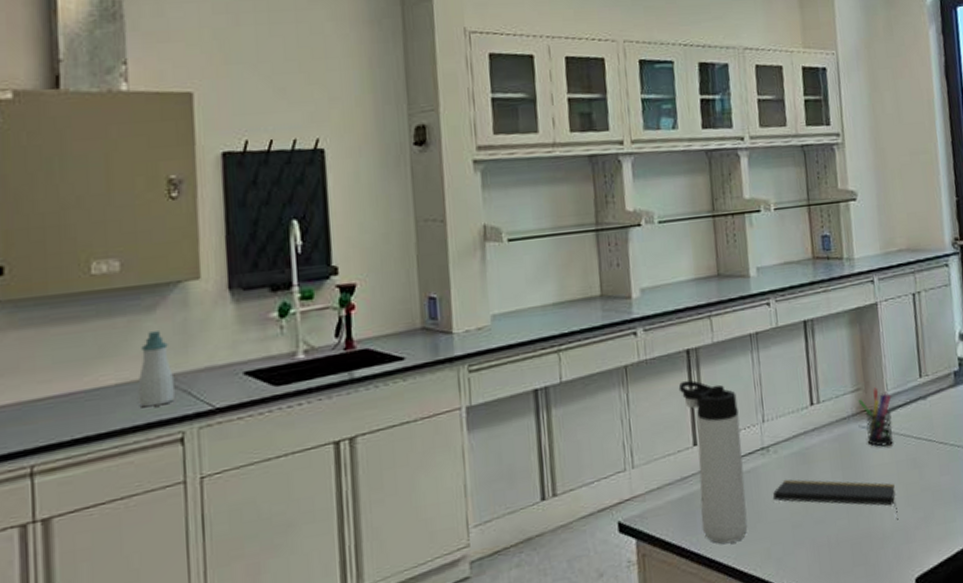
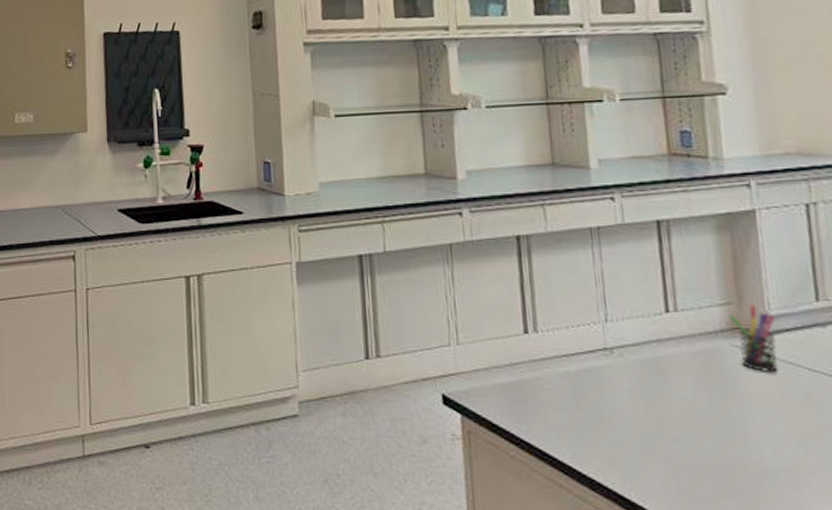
soap bottle: present [138,331,174,408] -> none [44,170,69,228]
thermos bottle: present [678,380,748,544] -> none [507,267,588,441]
notepad: present [772,479,897,520] -> none [617,386,784,459]

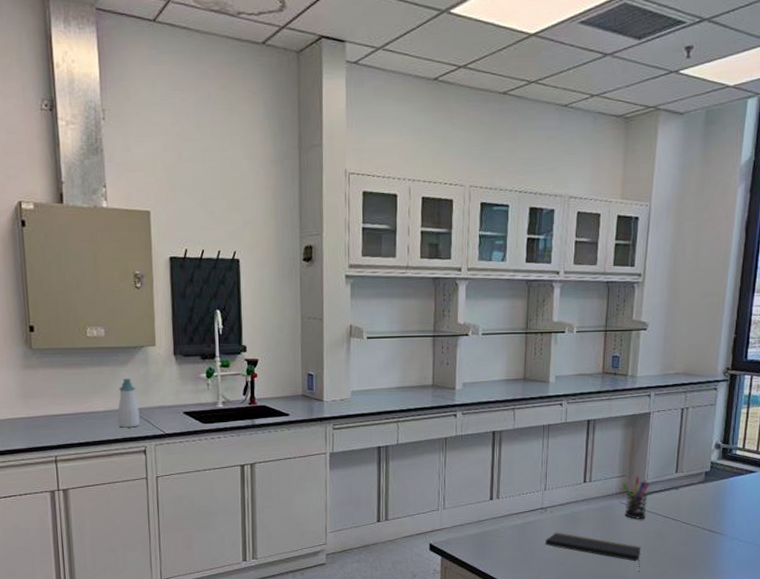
soap bottle: none [44,170,69,228] -> present [117,379,140,428]
notepad: none [617,386,784,459] -> present [545,532,642,572]

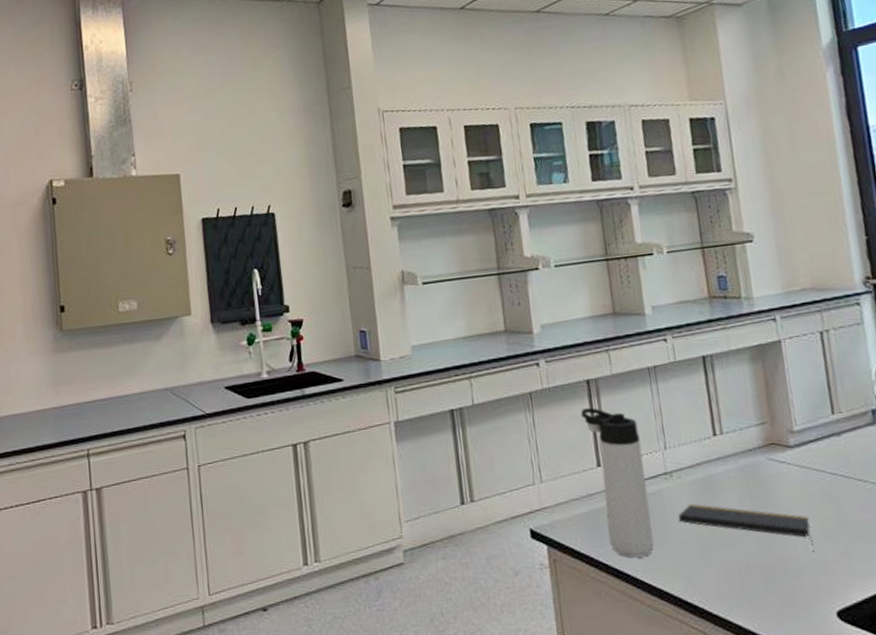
soap bottle: present [117,379,140,428] -> none [153,354,178,411]
thermos bottle: none [483,454,527,569] -> present [580,408,655,558]
pen holder: present [622,476,650,520] -> none [764,422,805,481]

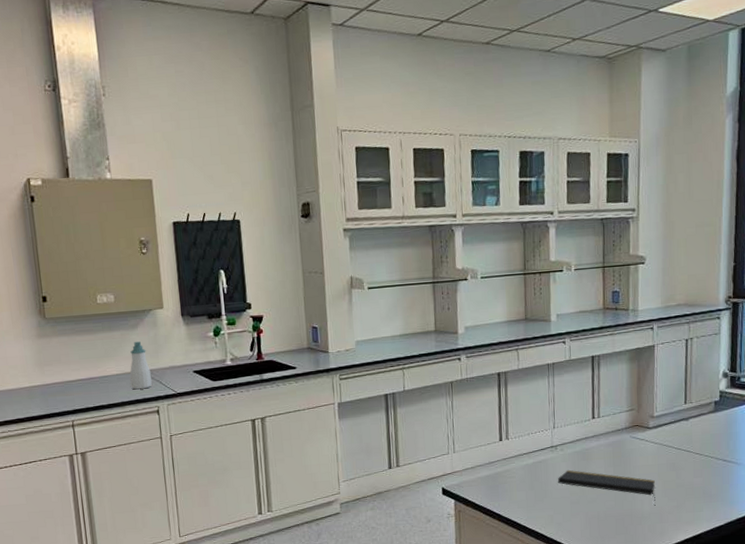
soap bottle: none [153,354,178,411] -> present [129,341,152,390]
thermos bottle: present [580,408,655,558] -> none [490,395,537,510]

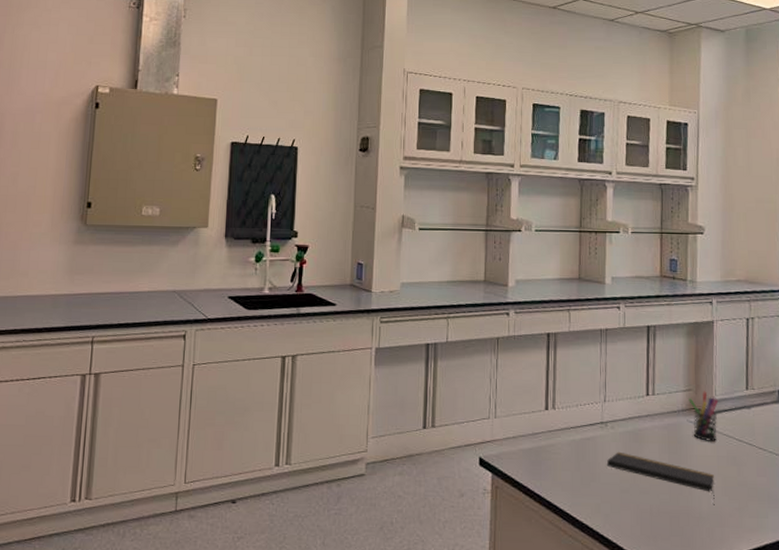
soap bottle: present [129,341,152,390] -> none [161,259,184,310]
pen holder: none [631,409,659,453] -> present [688,391,719,443]

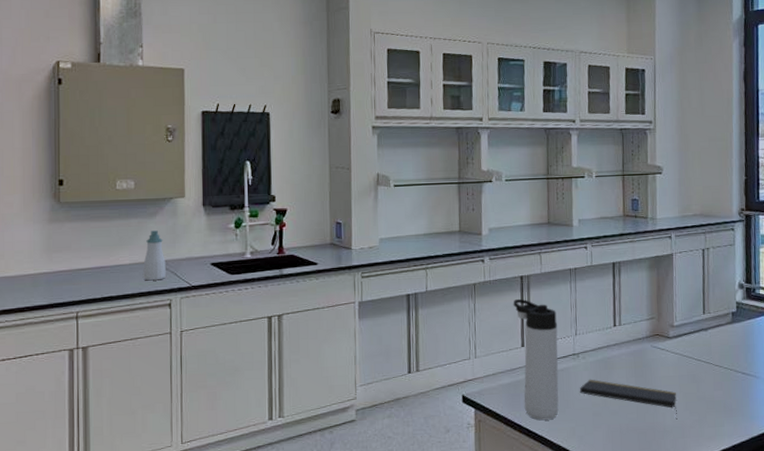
soap bottle: none [161,259,184,310] -> present [143,230,166,281]
thermos bottle: none [538,358,585,493] -> present [513,299,559,421]
pen holder: present [688,391,719,443] -> none [652,318,679,364]

